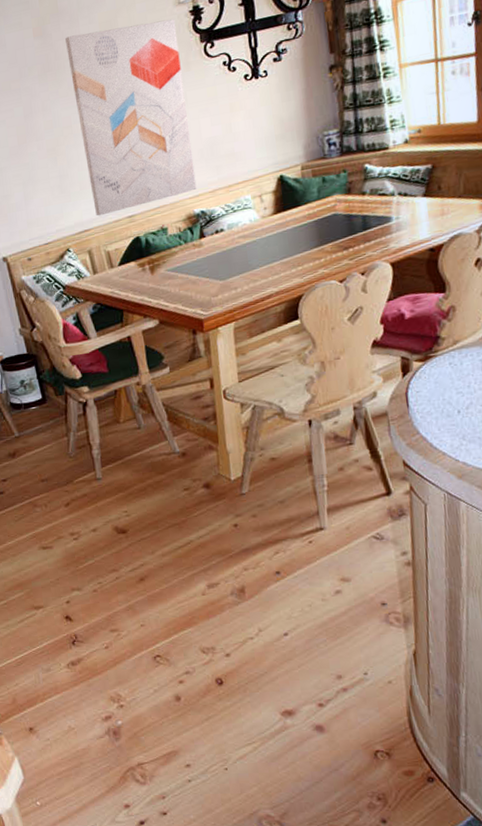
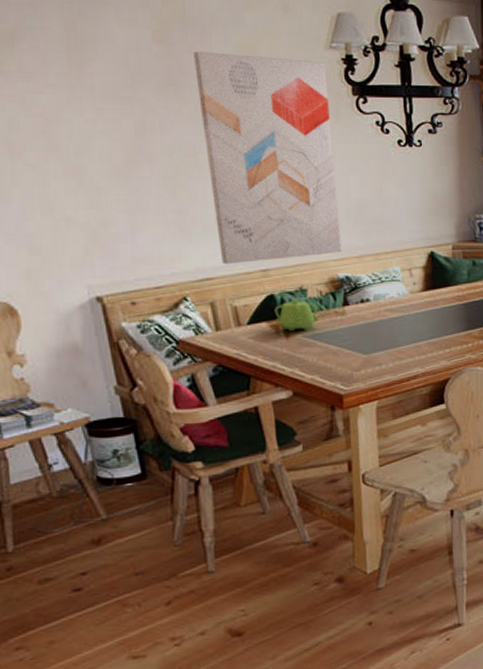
teapot: none [140,237,179,267] -> present [274,299,319,331]

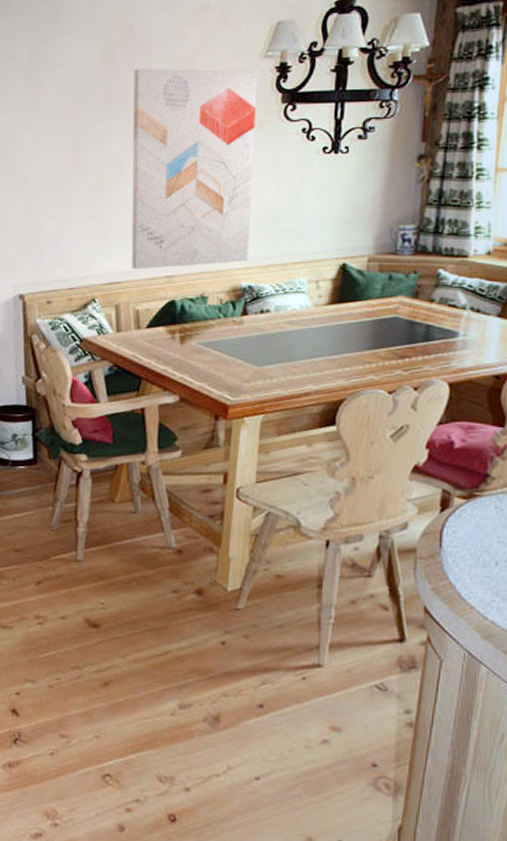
teapot: present [274,299,319,331] -> none [173,306,216,337]

